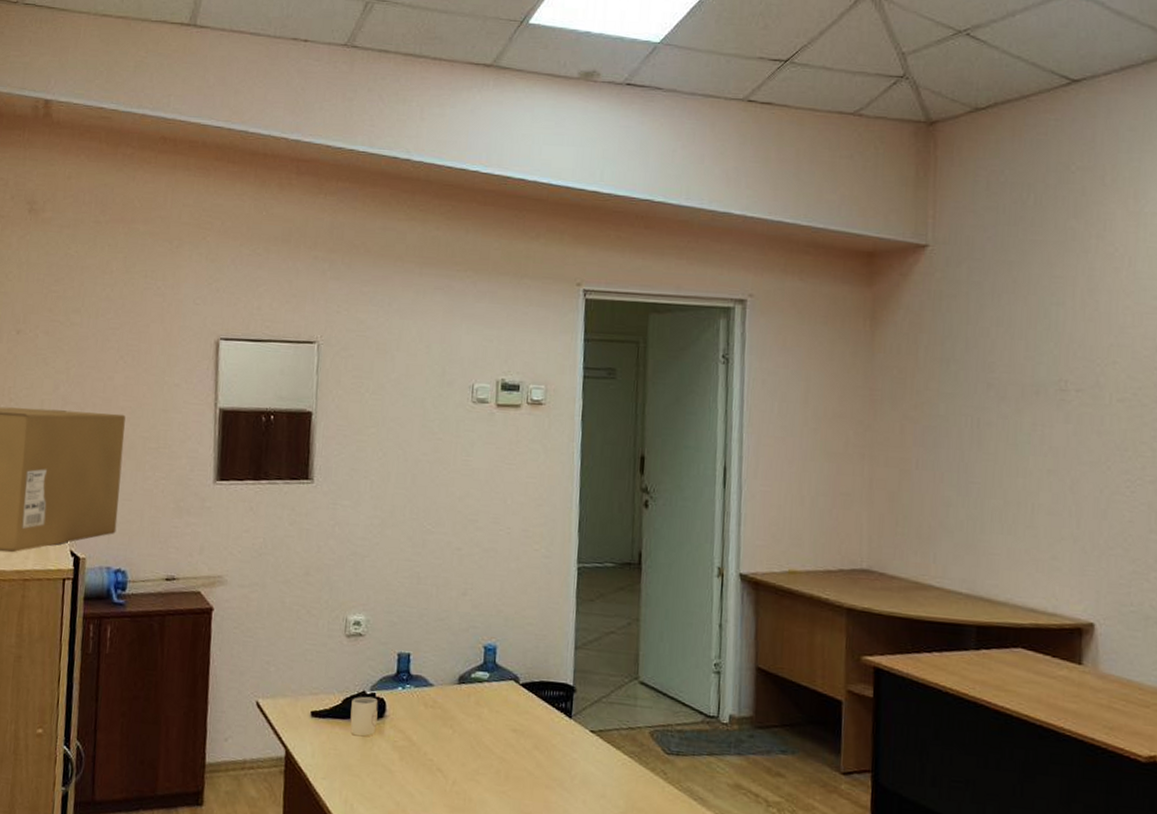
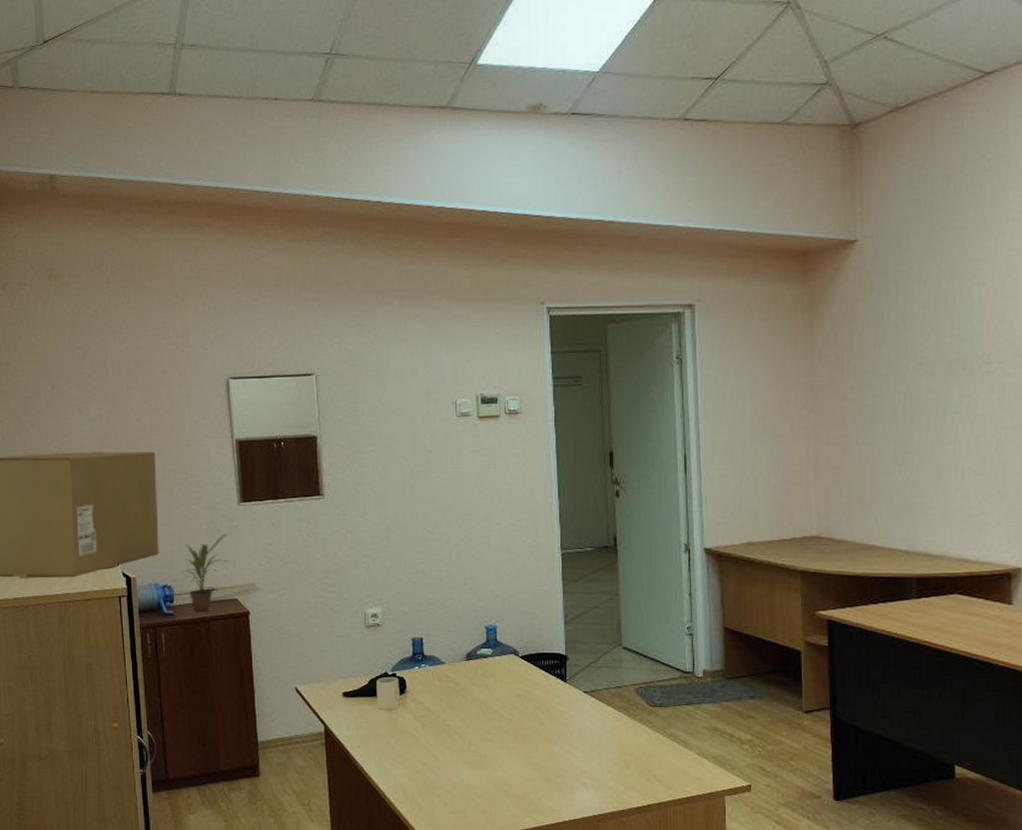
potted plant: none [139,515,199,604] -> present [182,533,230,612]

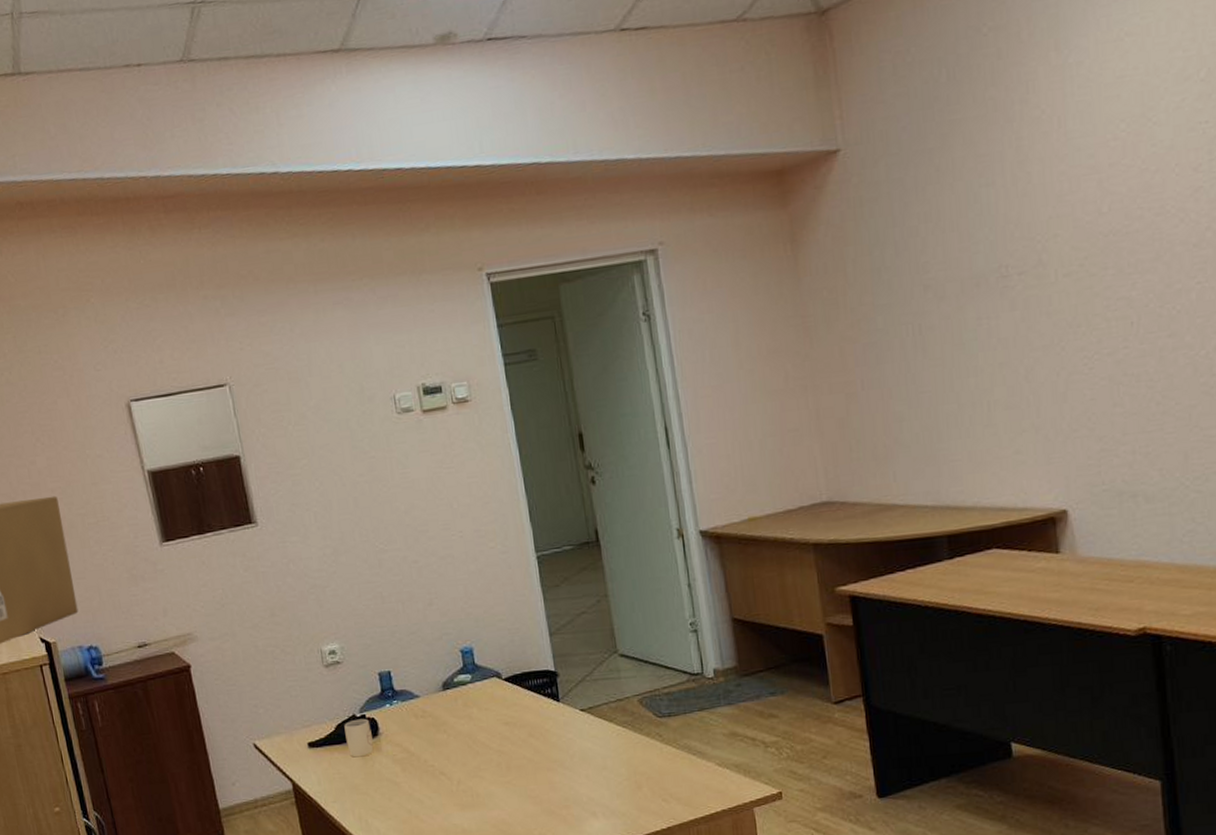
potted plant: present [182,533,230,612] -> none [106,579,160,672]

